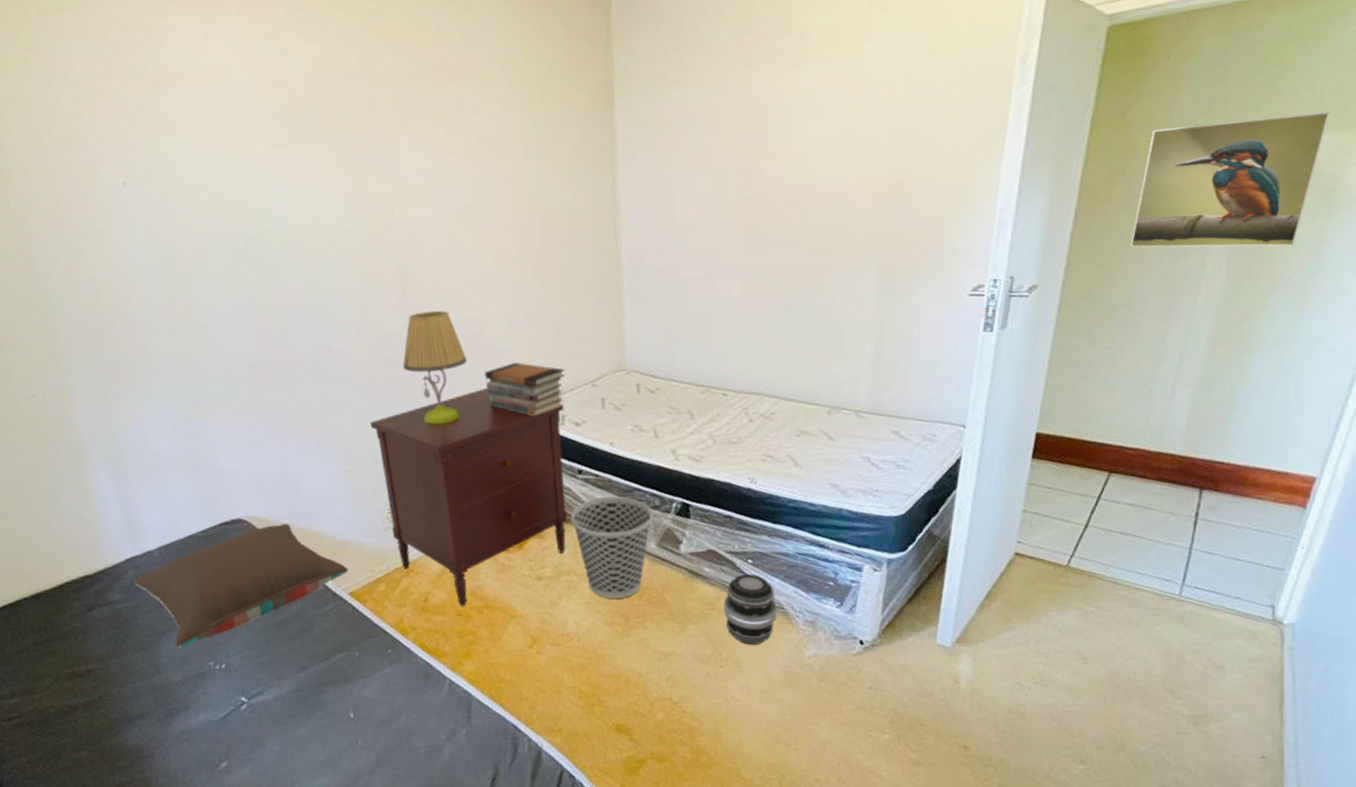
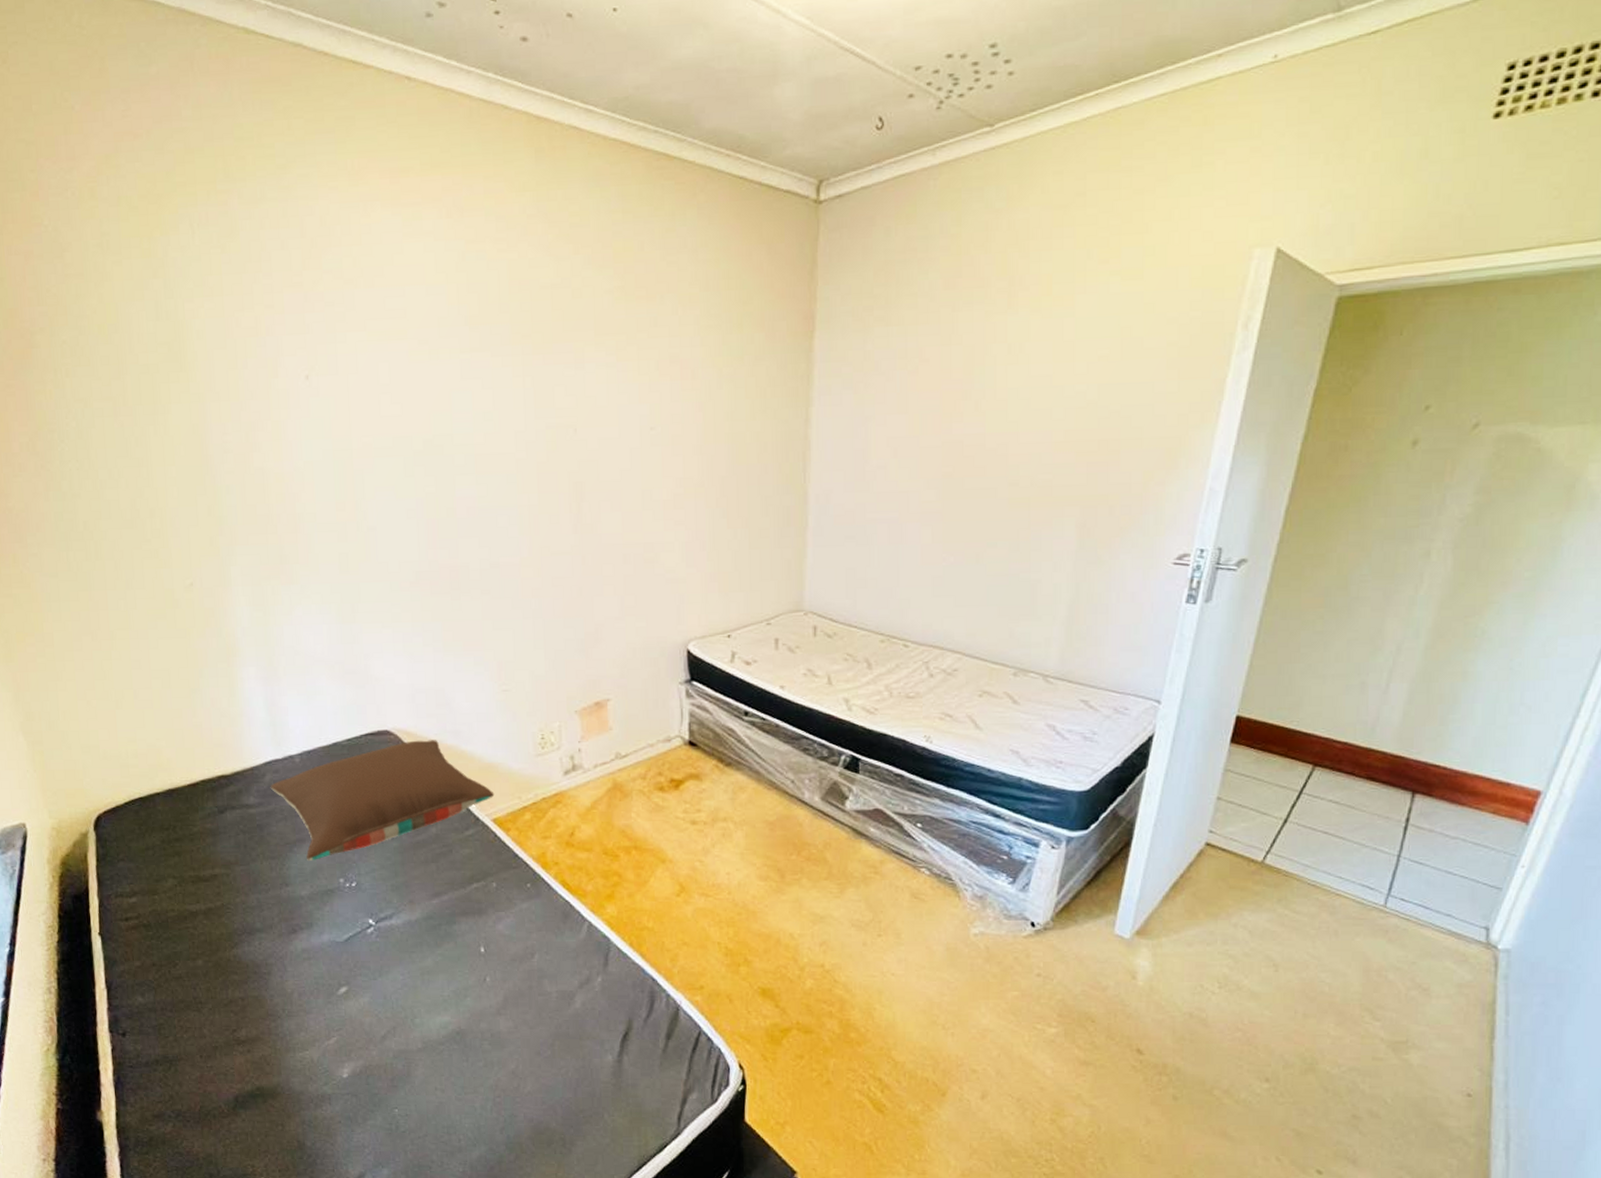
dresser: present [370,388,568,607] -> none [532,617,735,846]
table lamp: present [402,310,467,424] -> none [571,532,638,650]
book stack: present [485,362,566,417] -> none [655,592,740,651]
wastebasket: present [570,496,653,599] -> none [732,743,820,852]
speaker: present [723,573,778,645] -> none [886,838,945,916]
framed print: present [1130,111,1330,248] -> none [1349,403,1573,541]

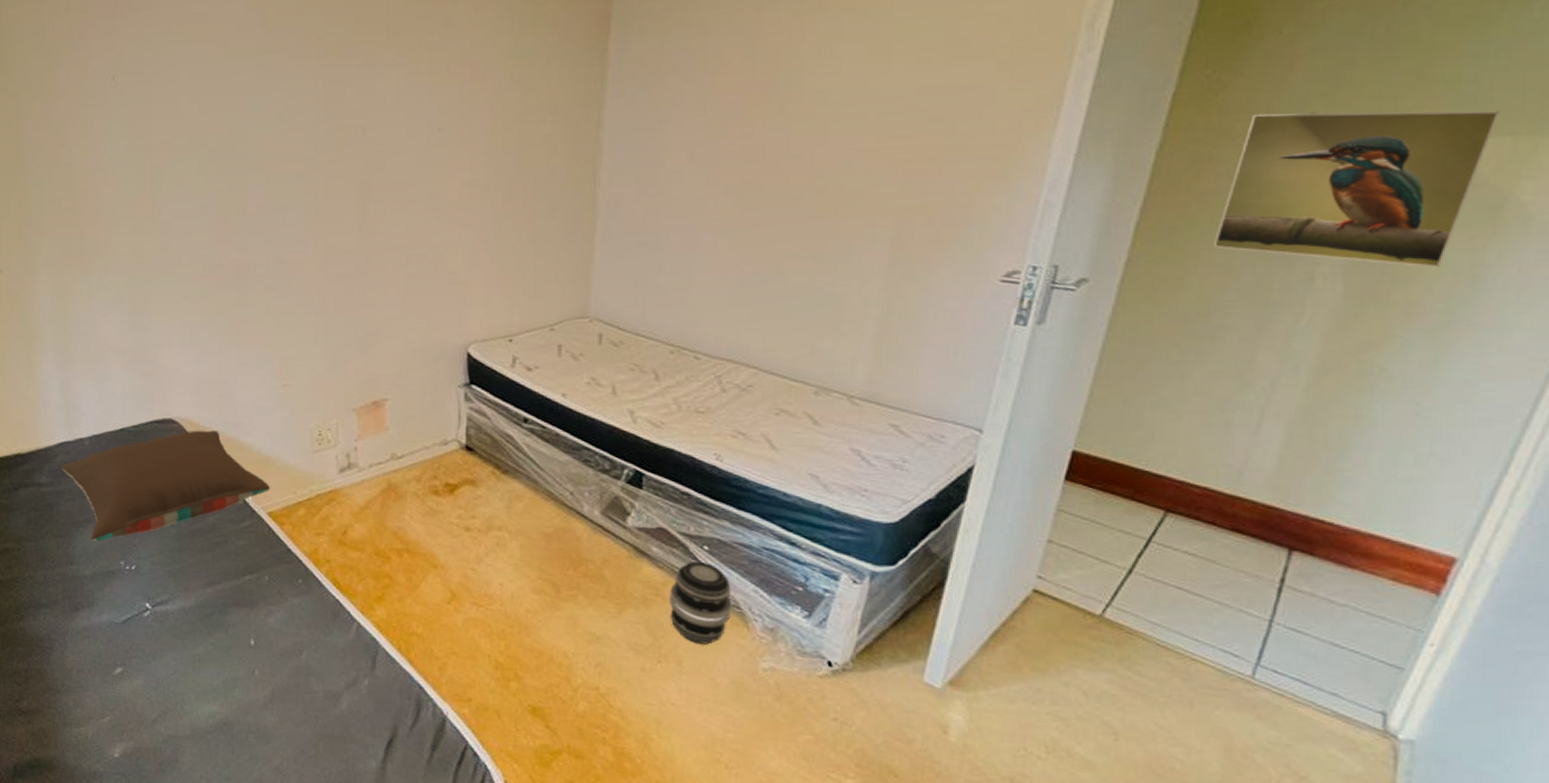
speaker: none [886,838,945,916] -> present [668,560,732,645]
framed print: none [1349,403,1573,541] -> present [1213,111,1500,268]

